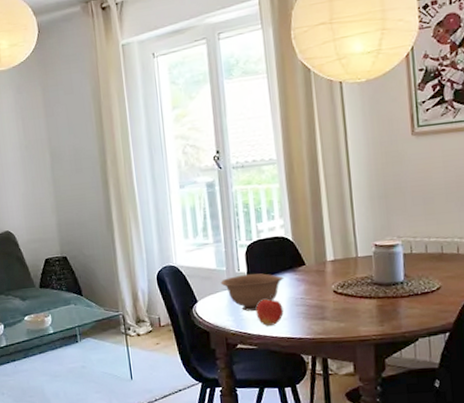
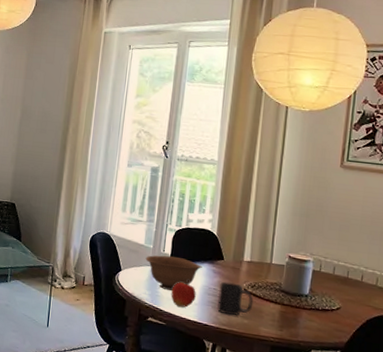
mug: none [306,287,347,322] -> present [217,281,254,316]

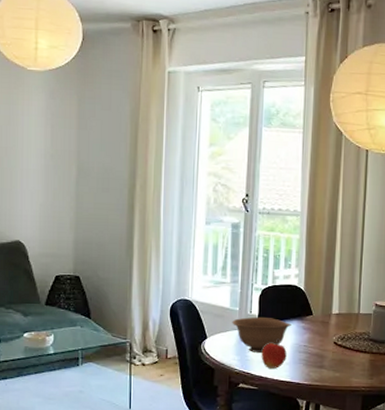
mug: present [217,281,254,316] -> none [309,337,344,371]

